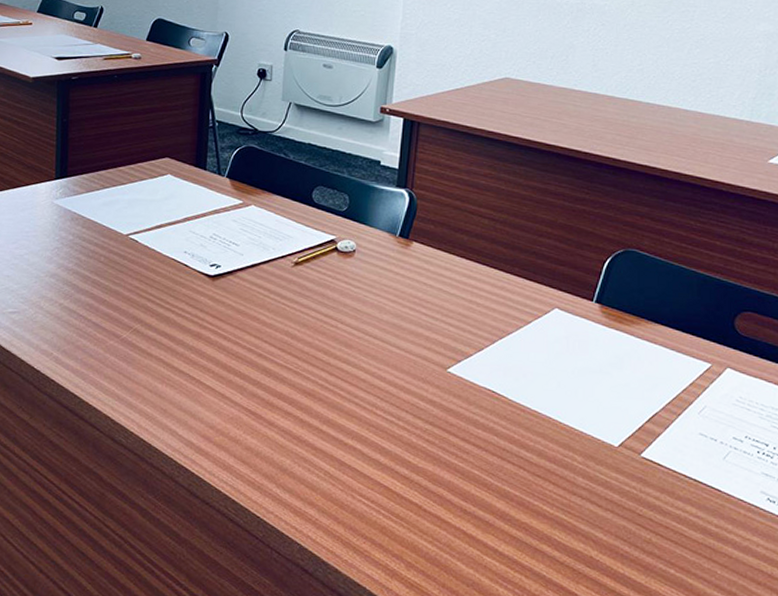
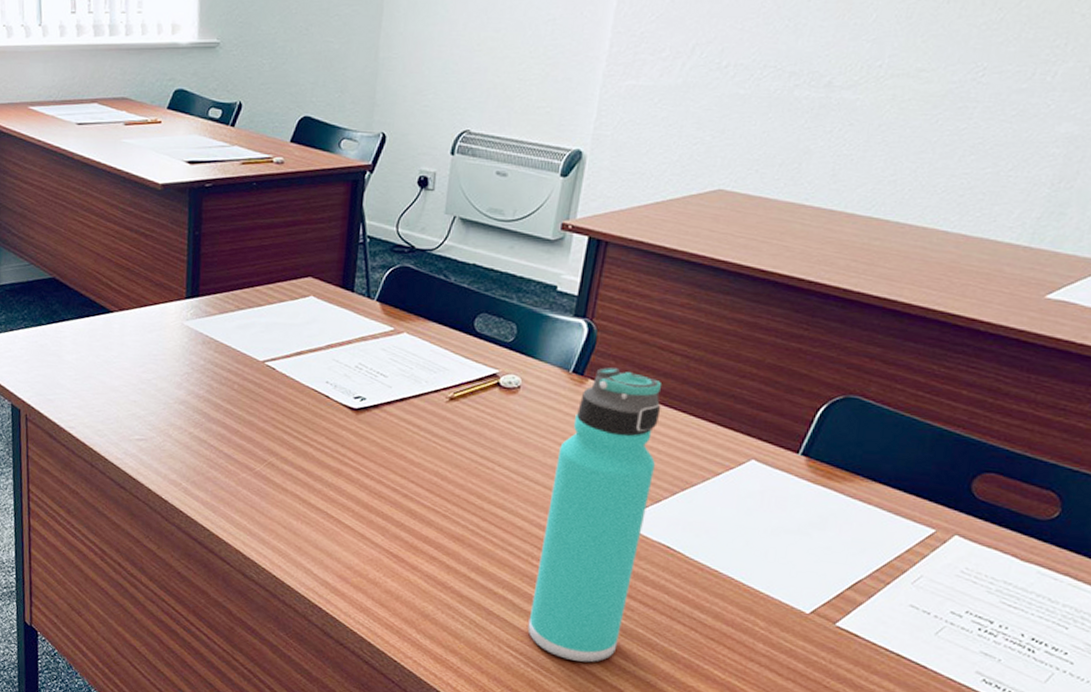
thermos bottle: none [377,231,476,506] -> present [527,367,663,663]

